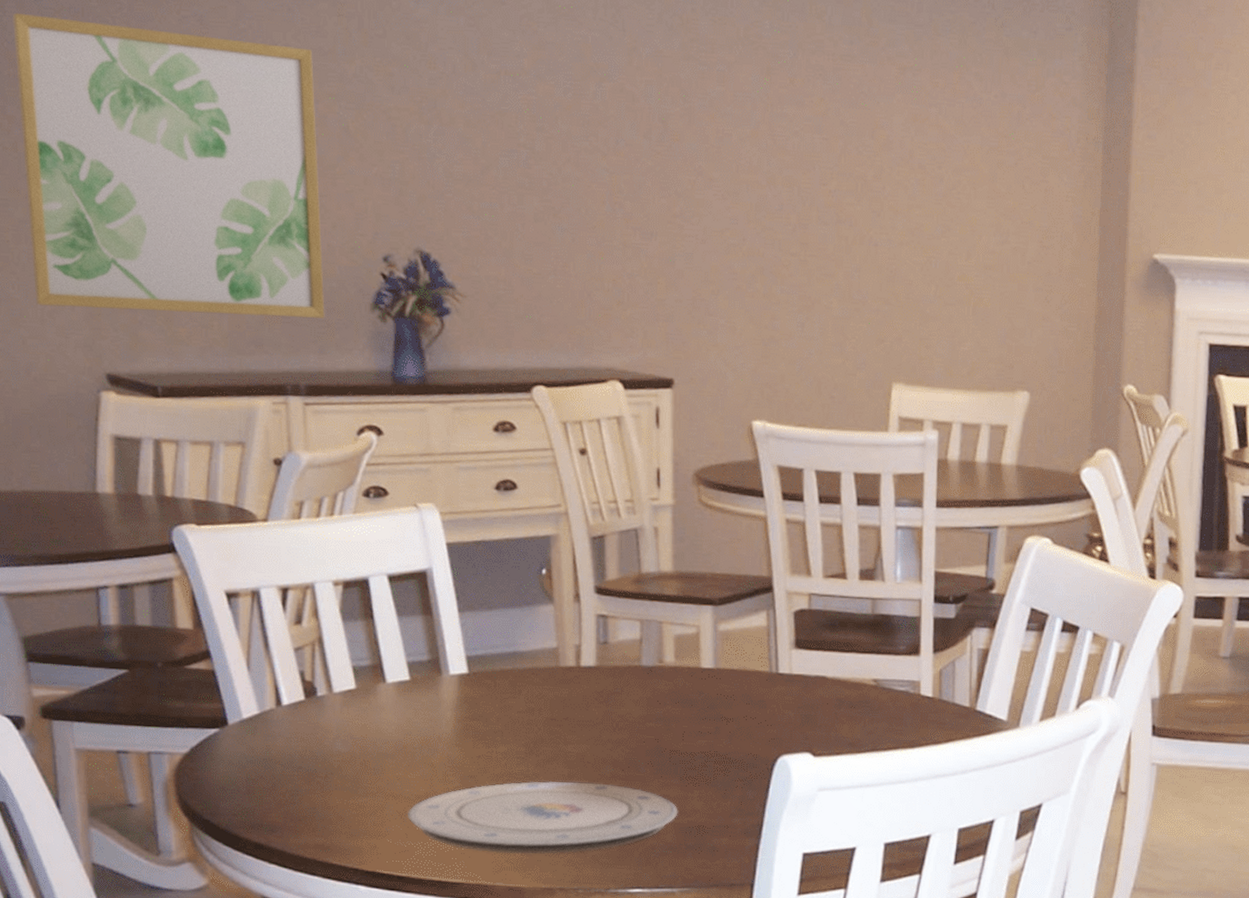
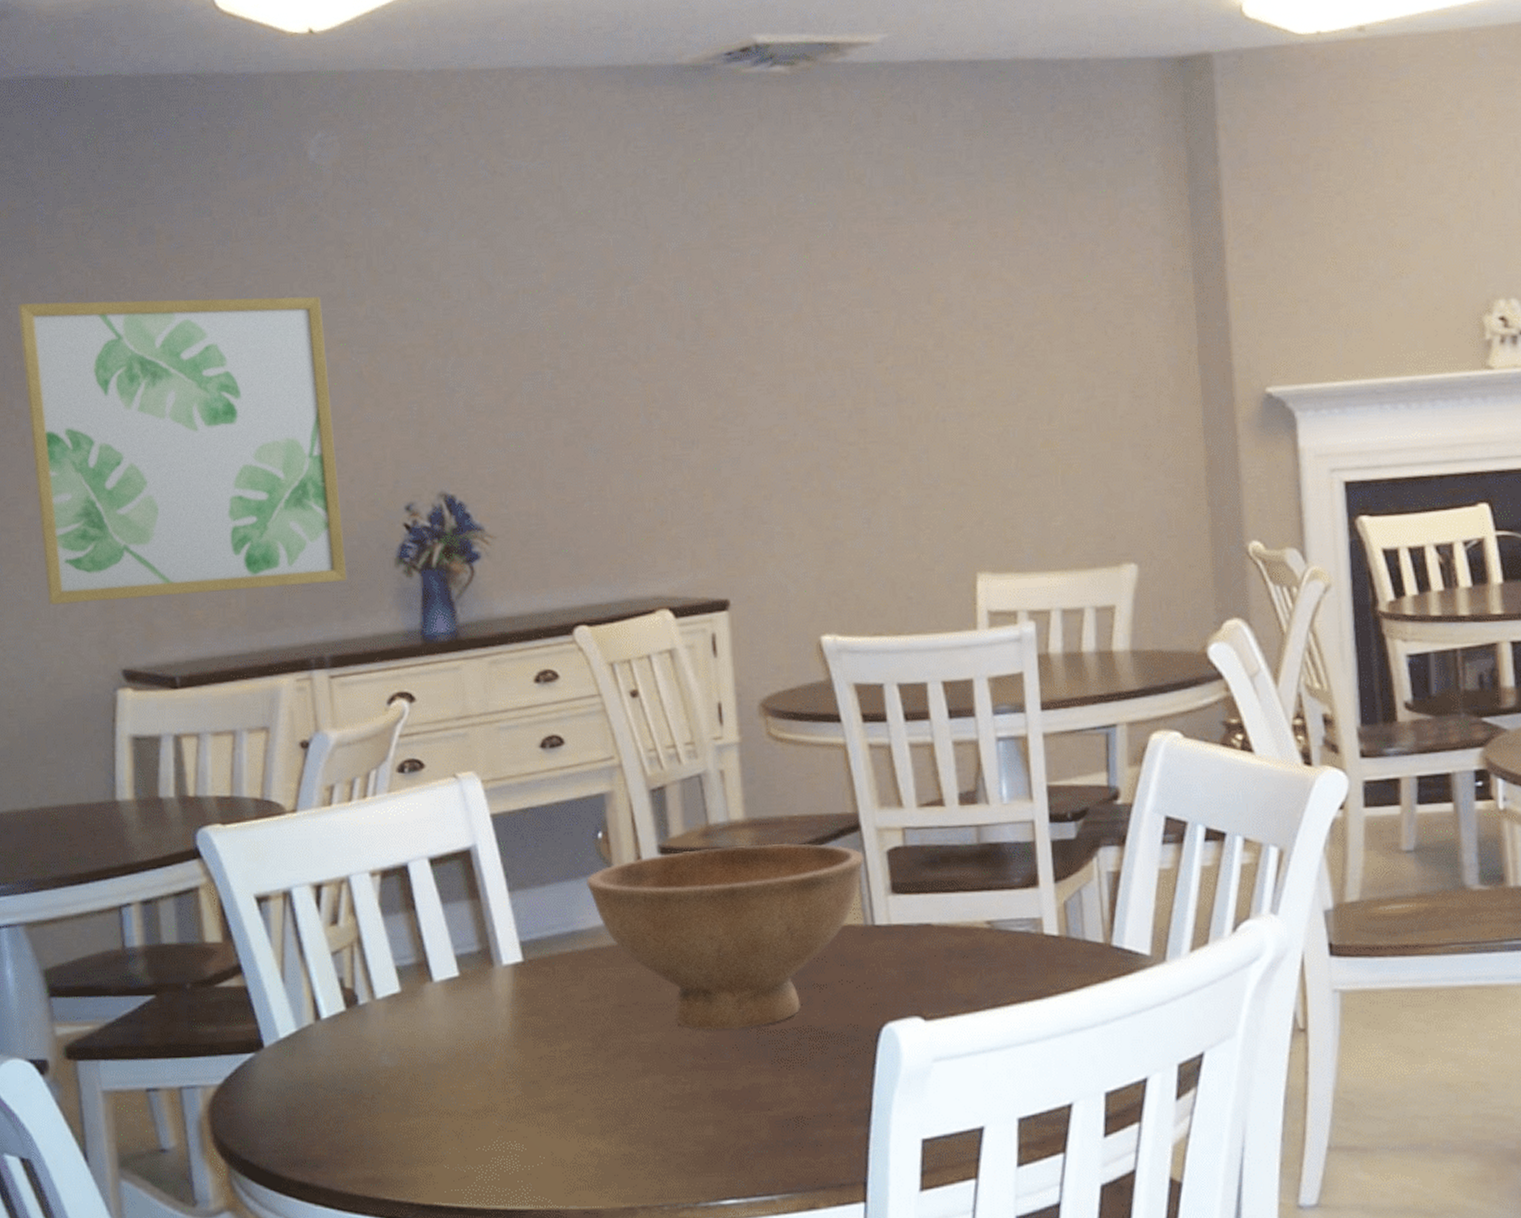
plate: present [408,780,678,854] -> none [465,1076,772,1170]
bowl: none [529,593,774,749] -> present [586,843,864,1031]

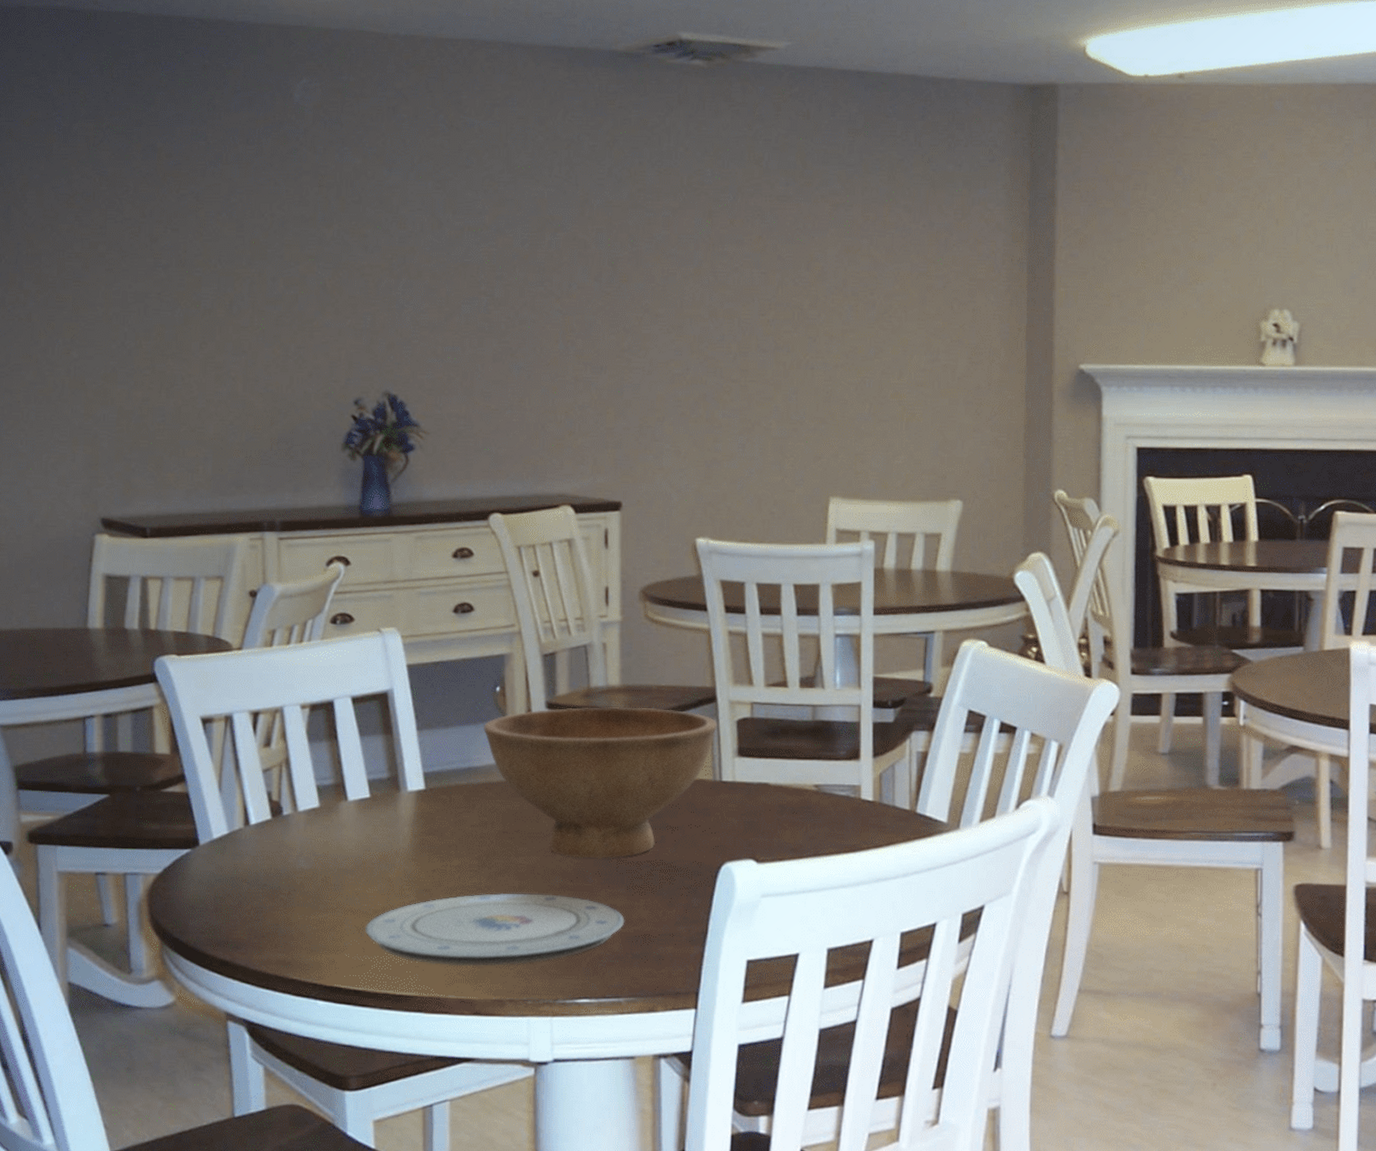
wall art: present [18,296,347,606] -> none [32,199,300,460]
plate: none [465,1076,772,1170] -> present [365,892,625,966]

